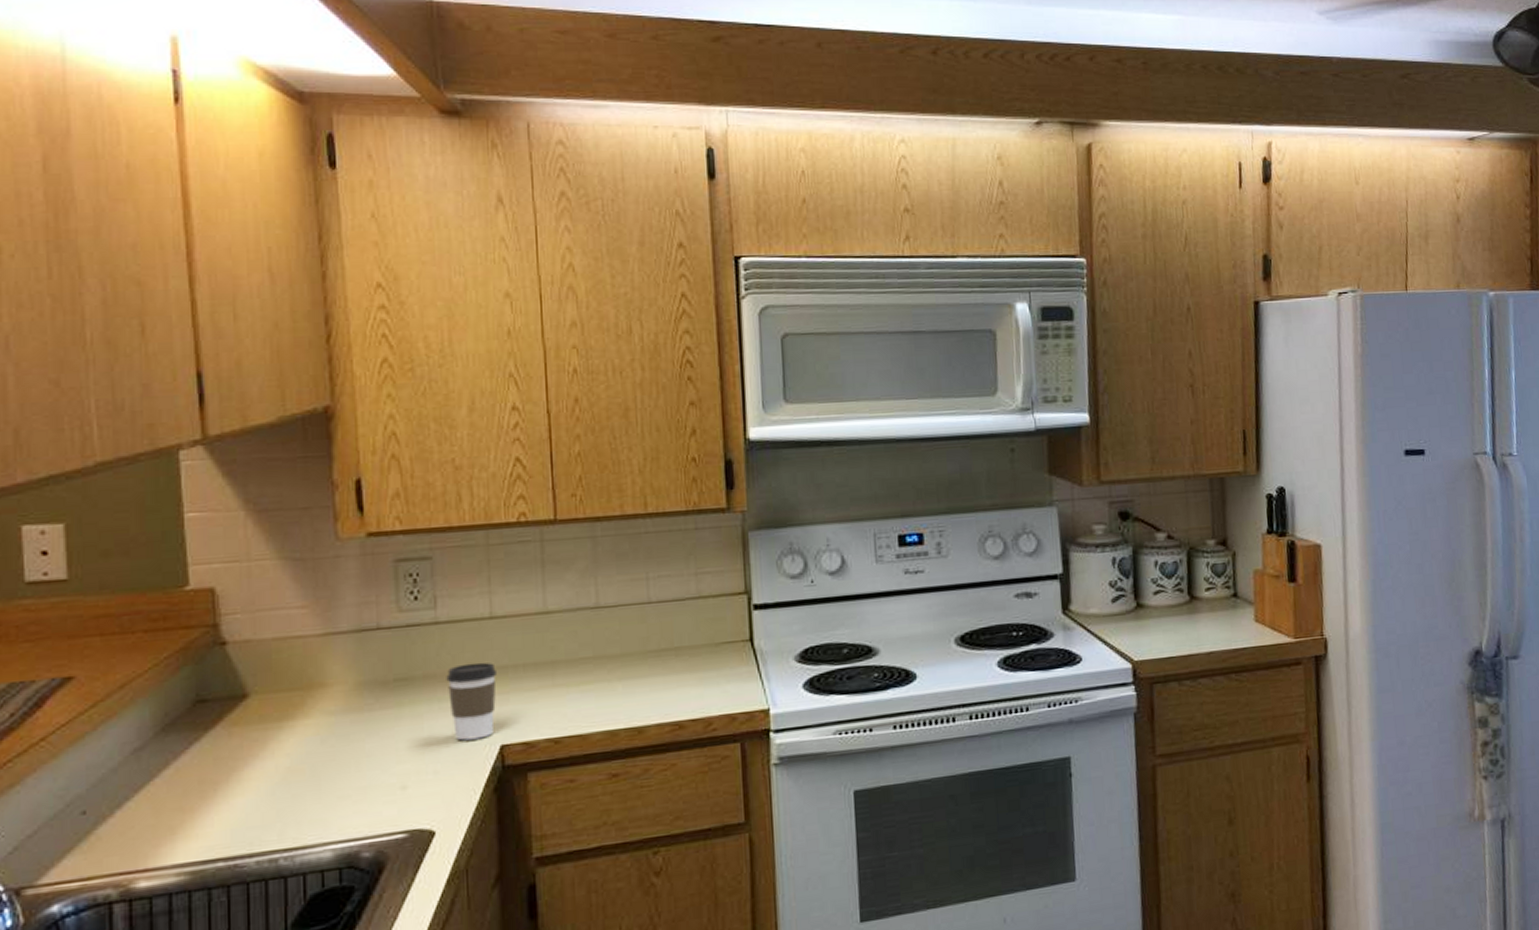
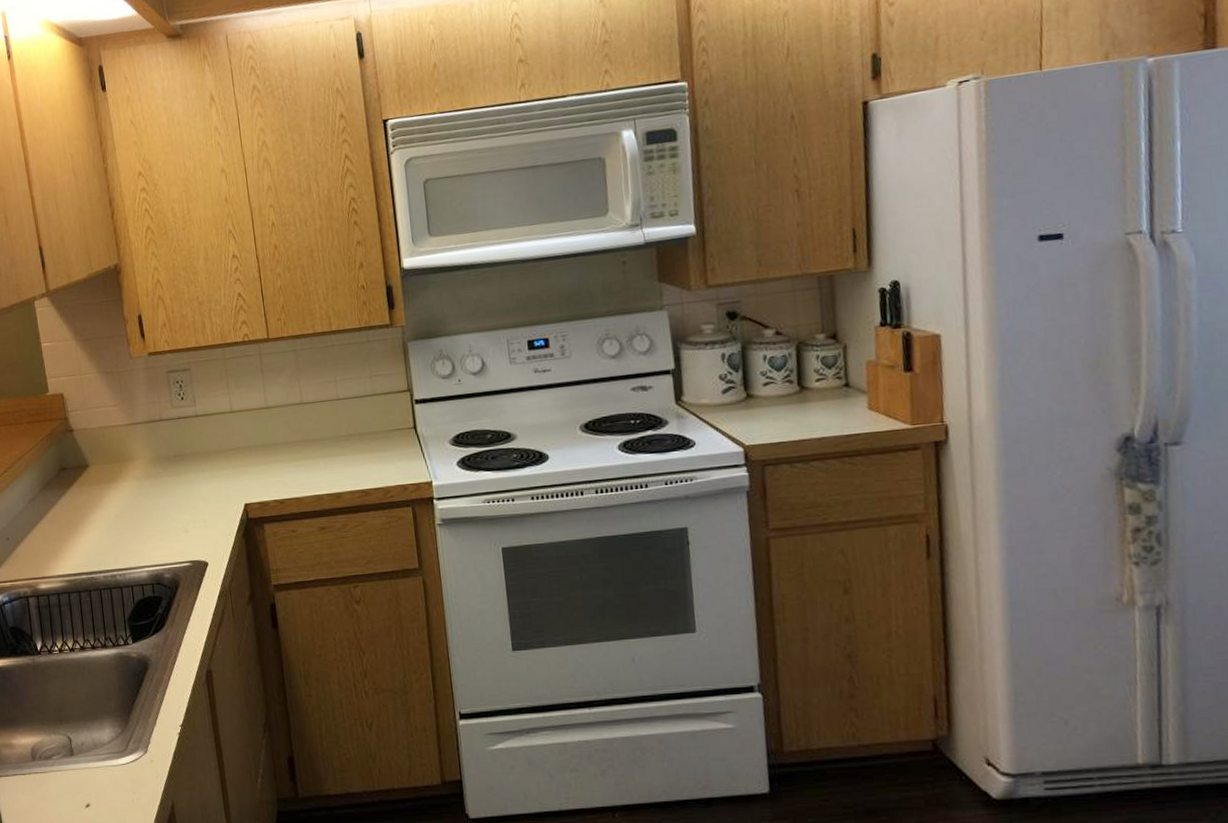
coffee cup: present [446,662,496,741] -> none [206,444,240,500]

